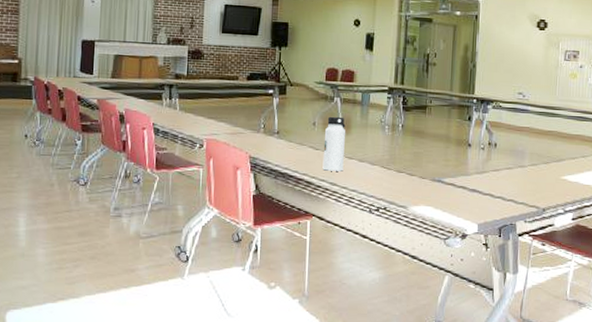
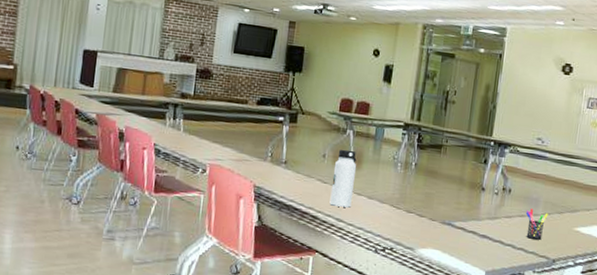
pen holder: none [512,160,535,190] -> present [525,208,548,240]

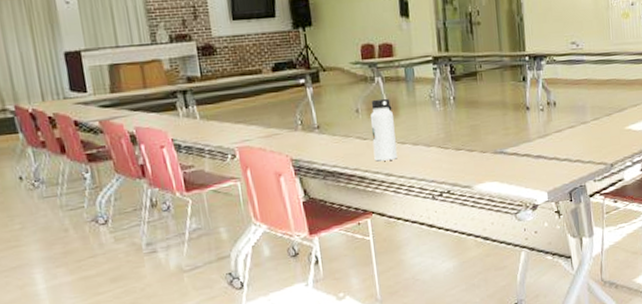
pen holder: present [525,208,548,240] -> none [575,117,598,149]

